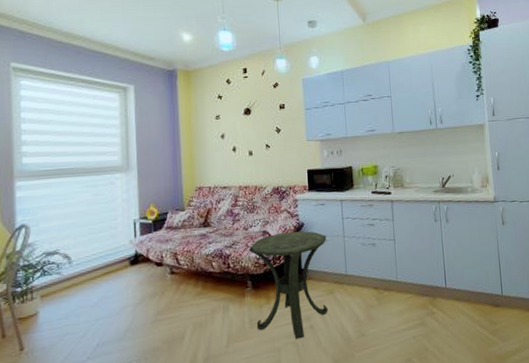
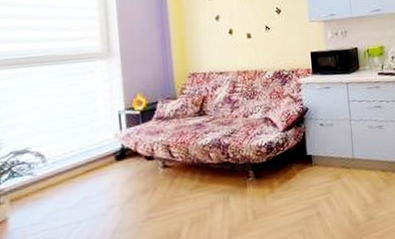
side table: present [249,231,329,339] -> none [250,116,336,228]

